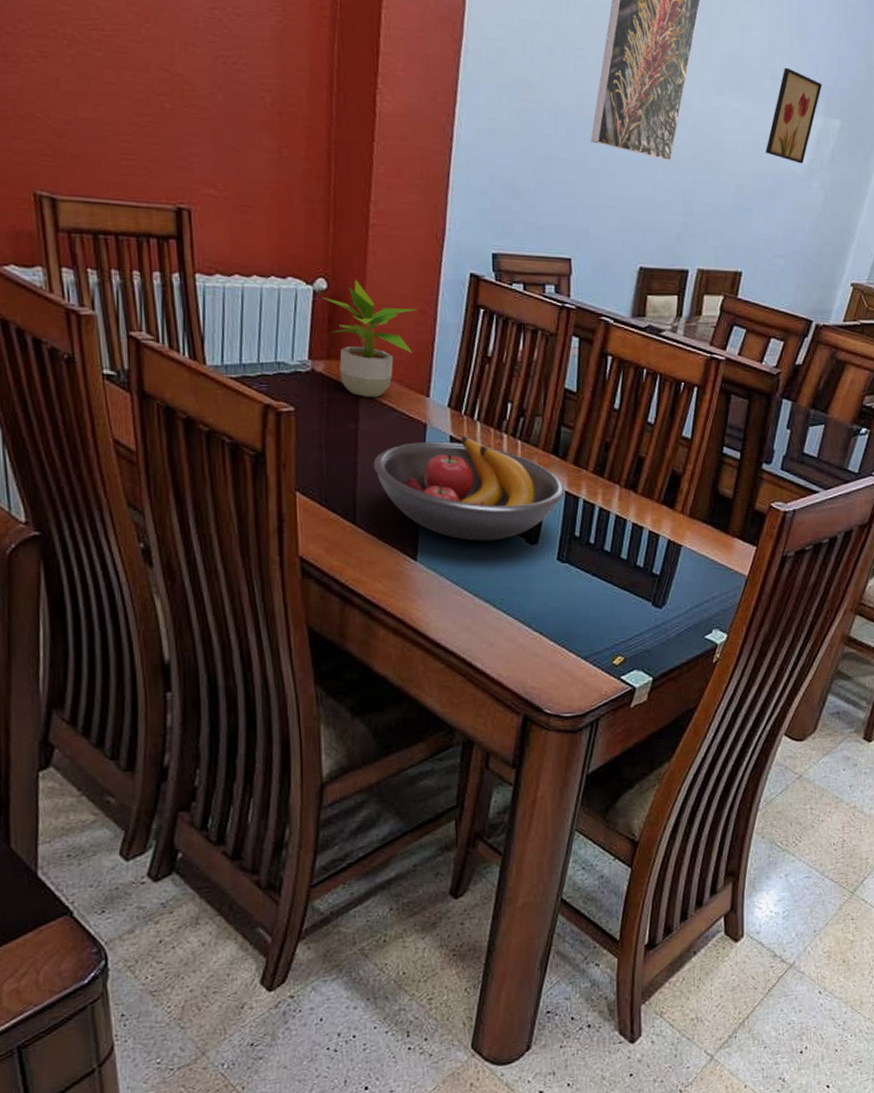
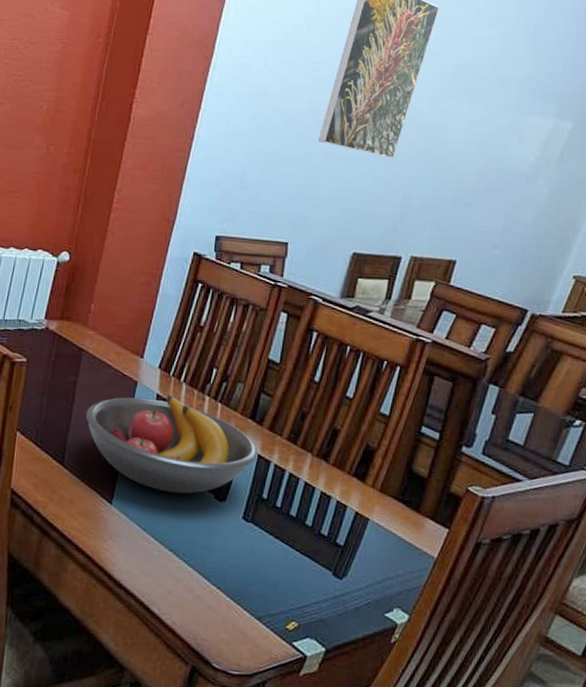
potted plant: present [322,279,417,398] -> none [63,253,143,356]
wall art: present [766,67,823,164] -> none [490,75,555,162]

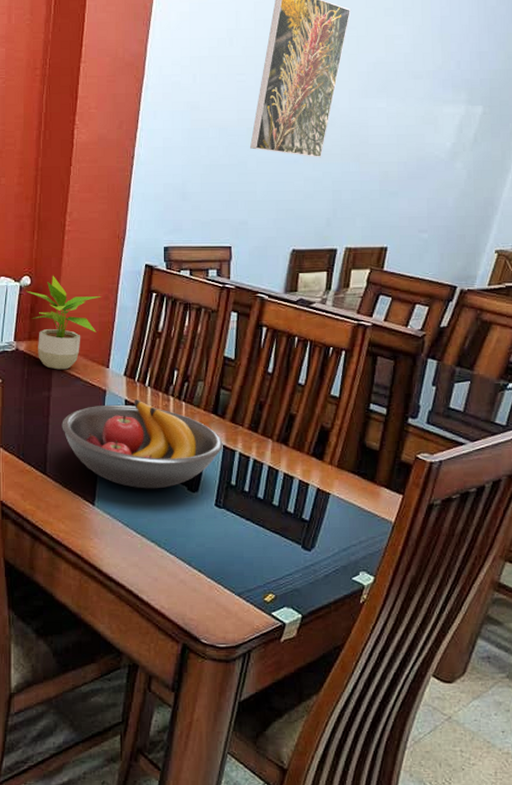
potted plant: none [63,253,143,356] -> present [26,275,101,370]

